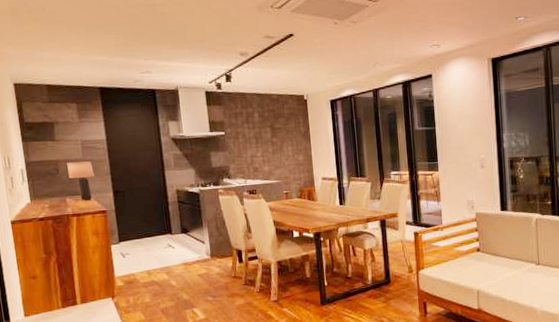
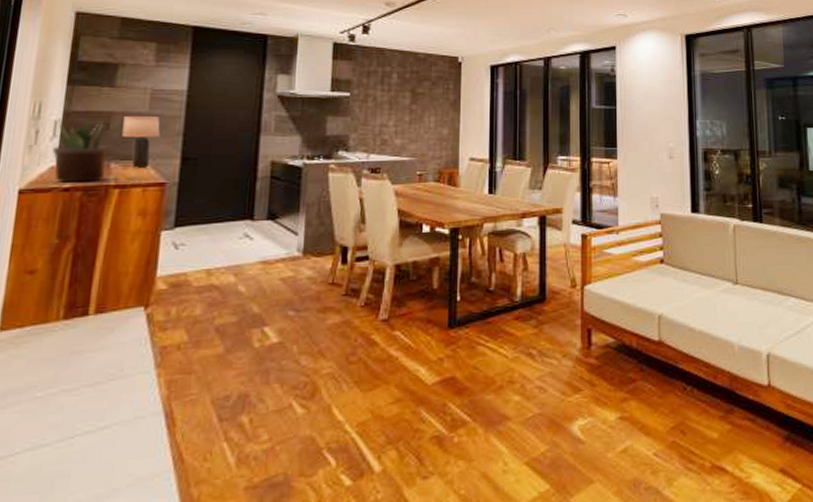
planter: none [23,167,64,214] -> present [52,118,108,182]

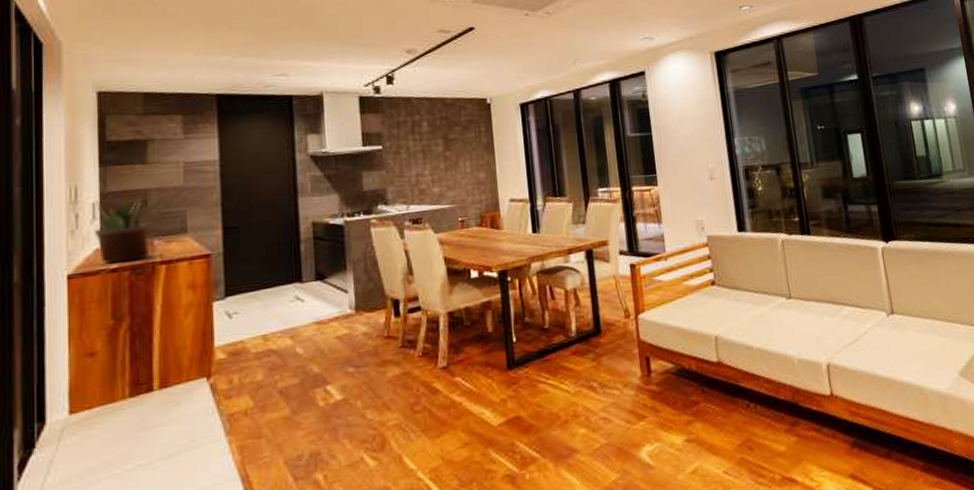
table lamp: present [122,115,160,168] -> none [160,189,198,243]

